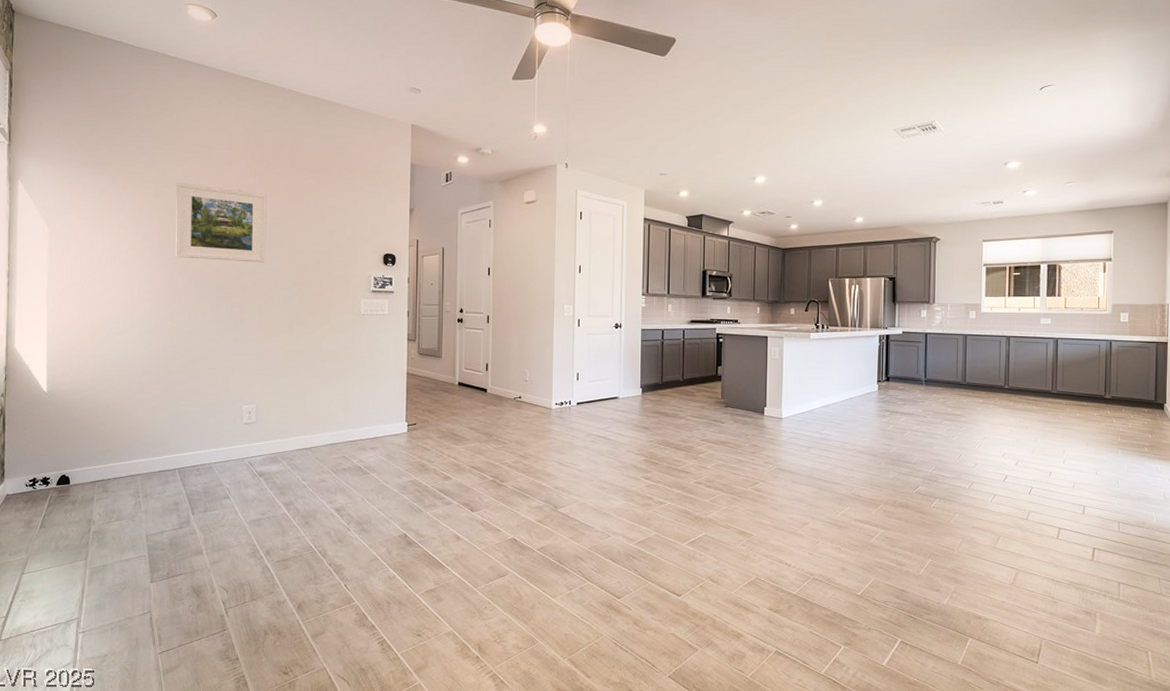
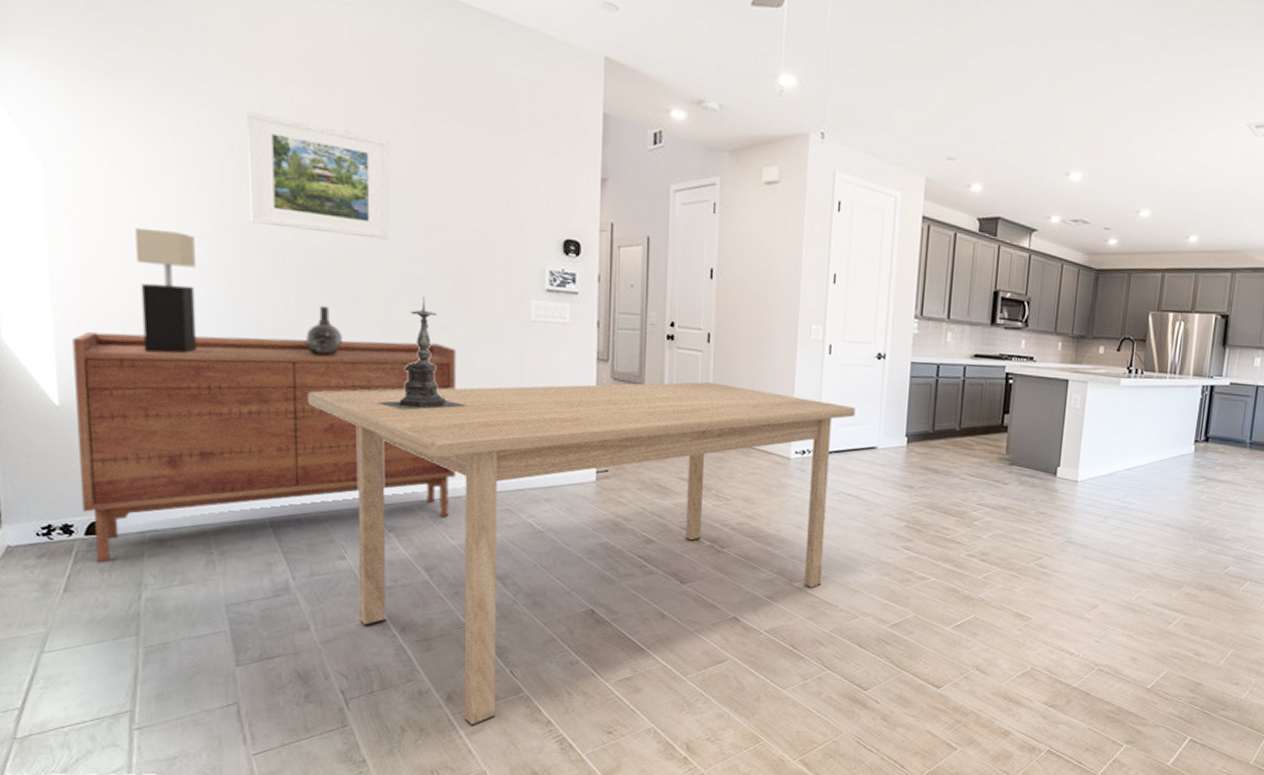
sideboard: none [56,334,309,505] -> present [72,332,457,563]
table lamp: none [102,265,139,352] -> present [135,227,198,354]
decorative vase: none [208,312,232,348] -> present [306,305,342,356]
table: none [208,353,600,631] -> present [308,382,855,727]
candle holder: none [255,300,315,385] -> present [379,295,466,411]

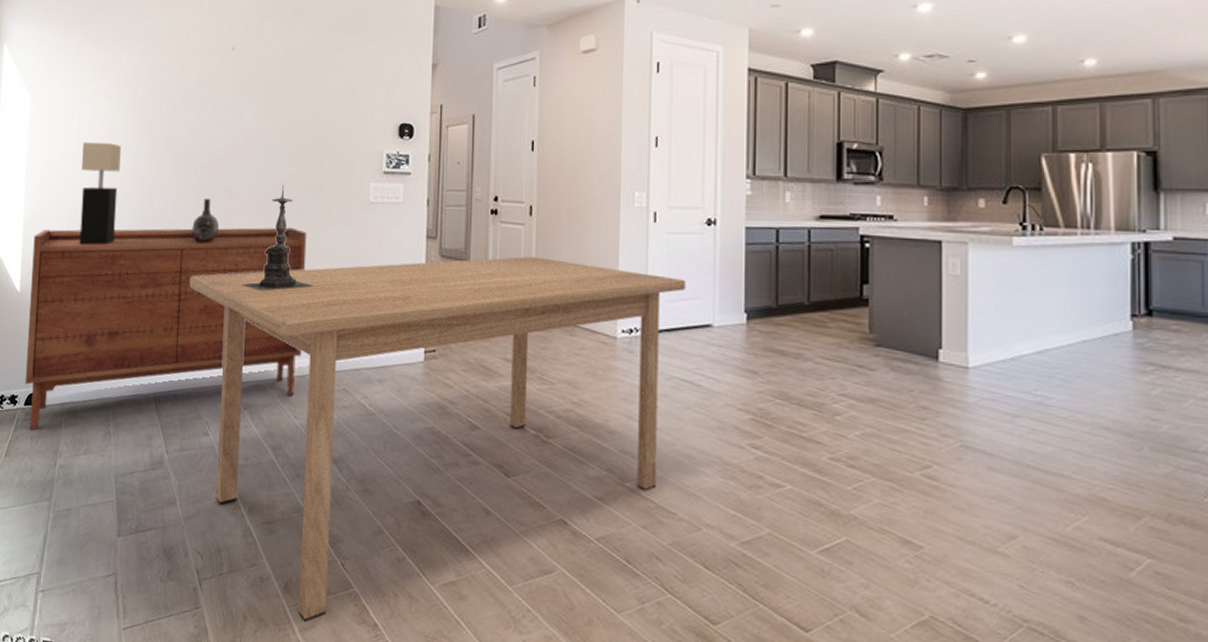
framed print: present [247,110,390,240] -> none [159,40,263,137]

